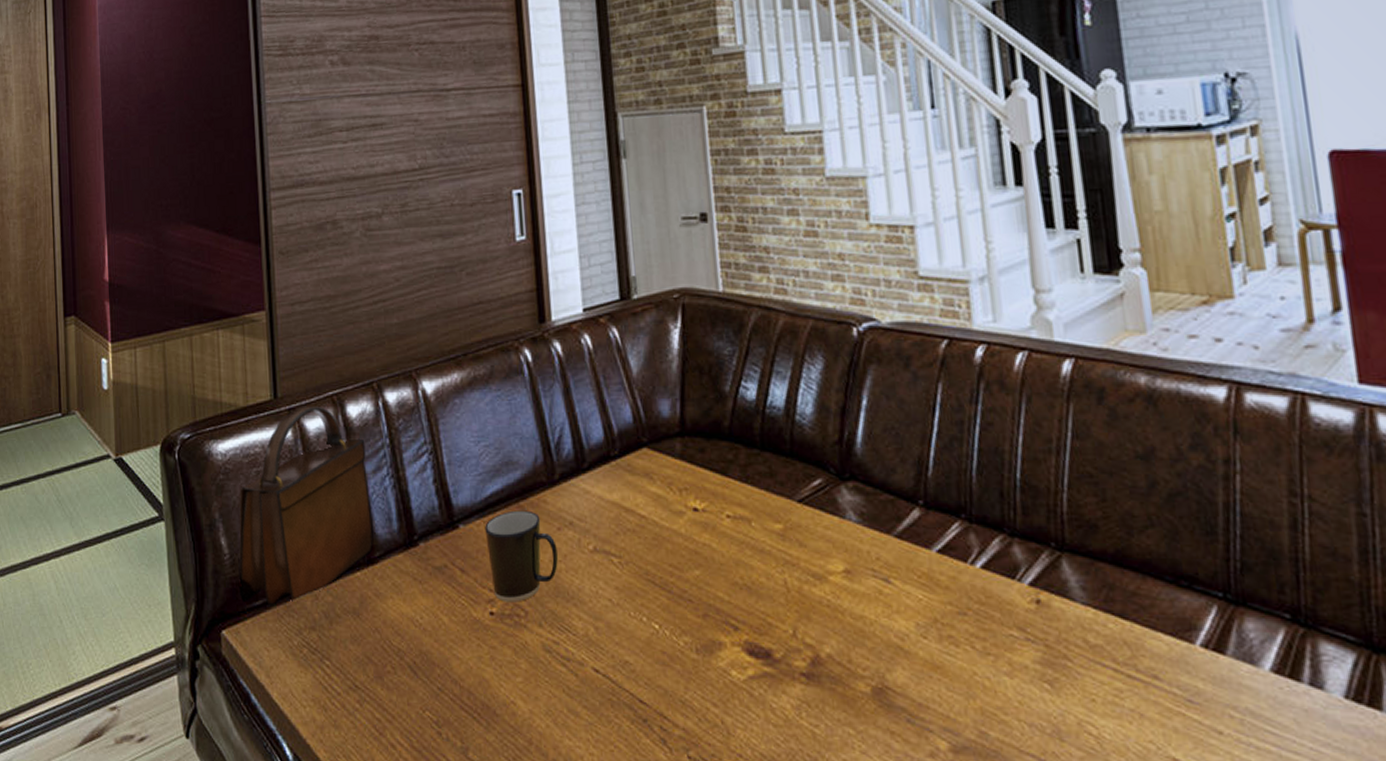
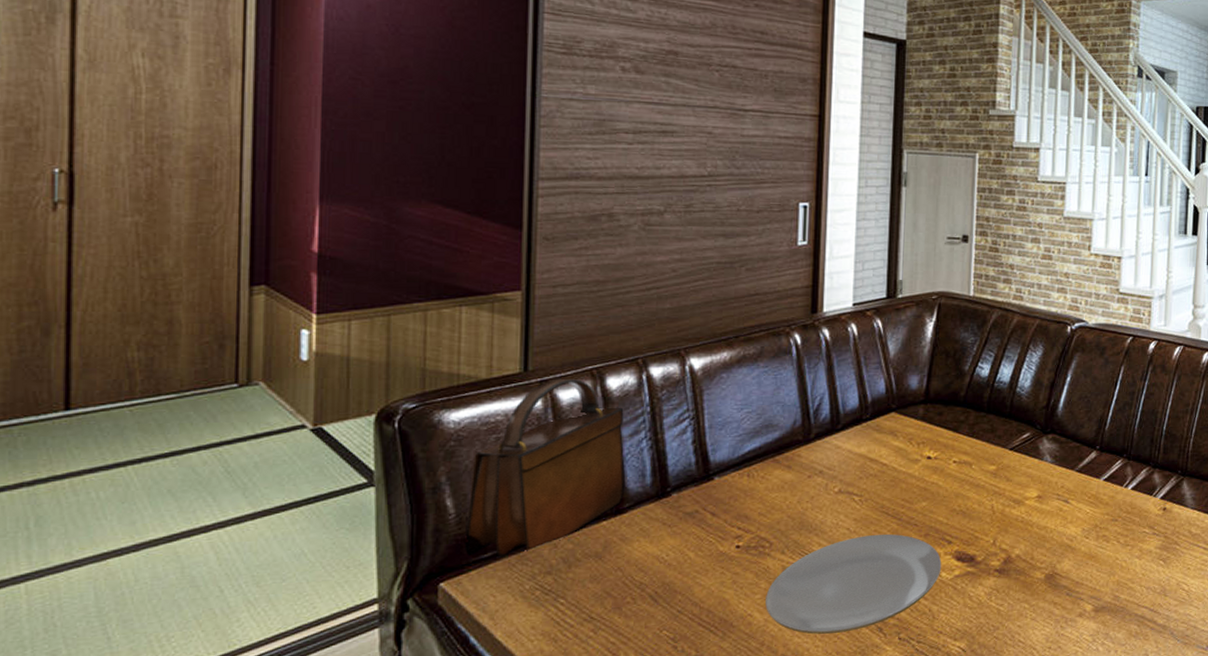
mug: present [485,510,559,602] -> none [739,463,807,537]
plate: none [527,609,730,740] -> present [765,534,942,634]

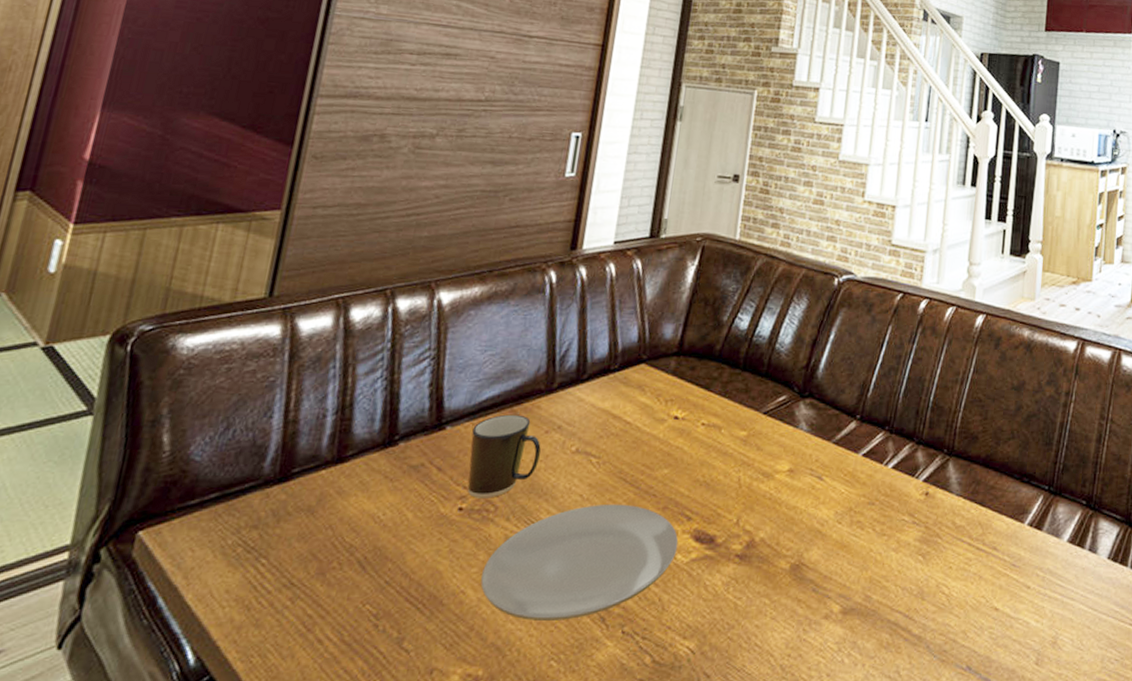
handbag: present [465,378,625,558] -> none [172,306,364,505]
mug: none [739,463,807,537] -> present [467,414,542,498]

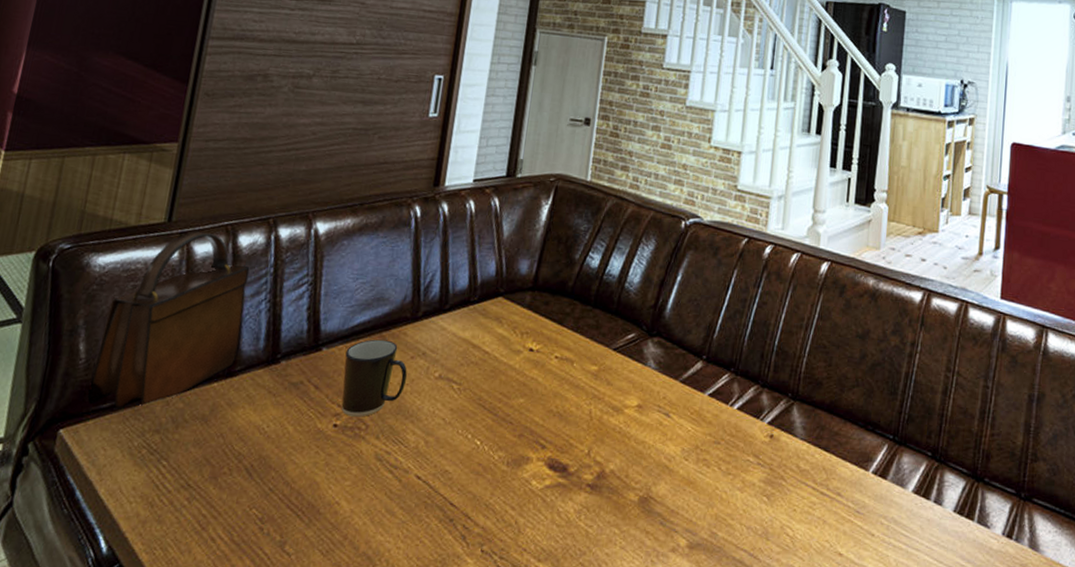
handbag: none [172,306,364,505] -> present [87,231,250,410]
plate: present [480,503,679,621] -> none [353,428,534,536]

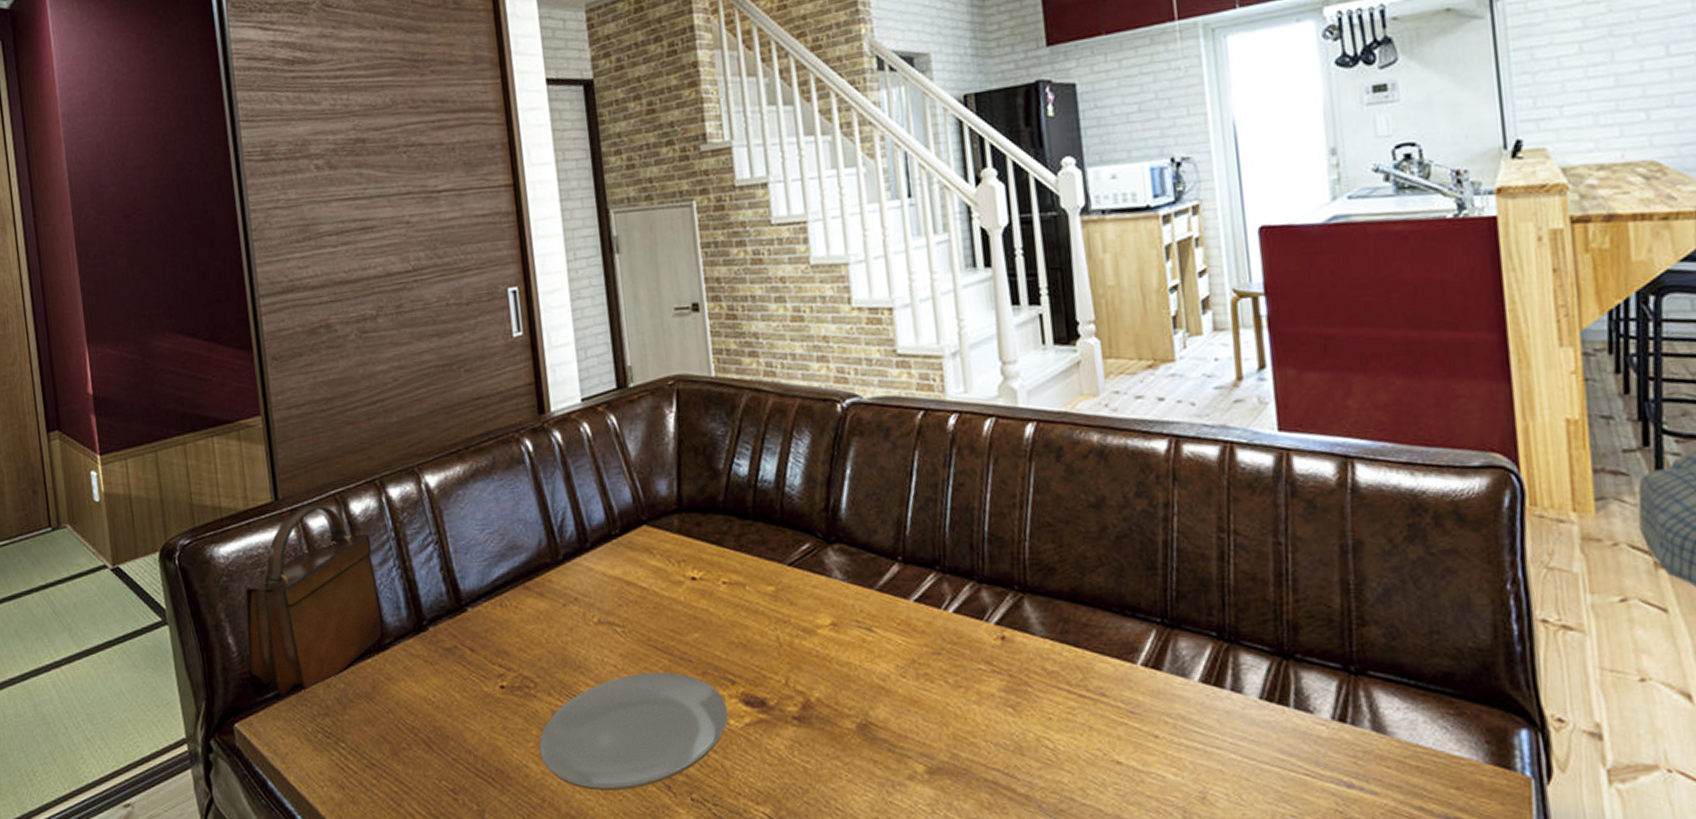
mug: present [341,339,408,417] -> none [492,590,565,676]
plate: none [353,428,534,536] -> present [539,672,729,791]

